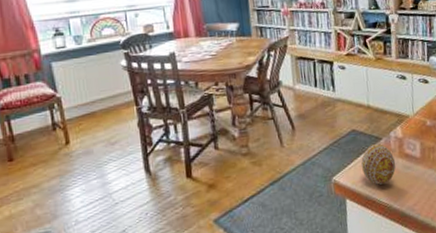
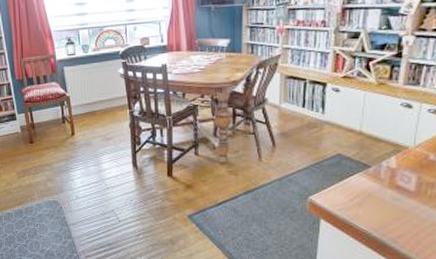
decorative egg: present [361,144,396,185] -> none [343,171,383,211]

